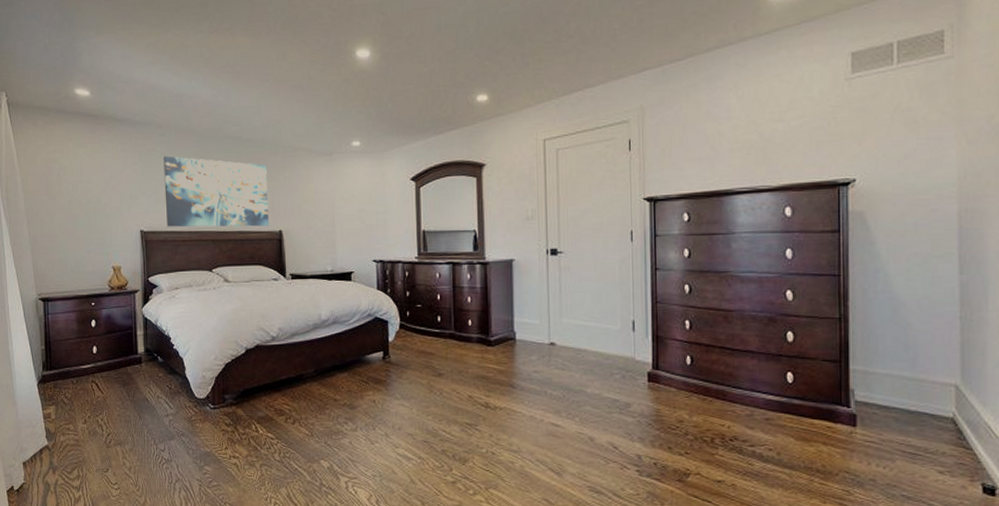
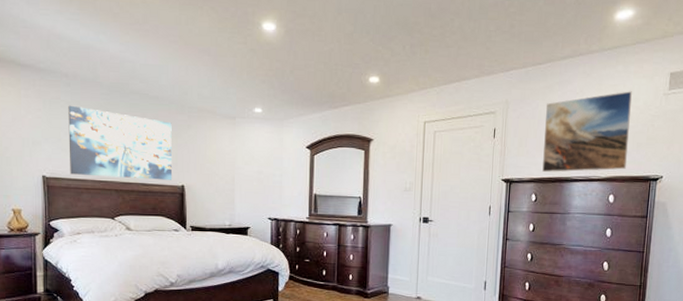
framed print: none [692,80,804,185] -> present [542,91,632,172]

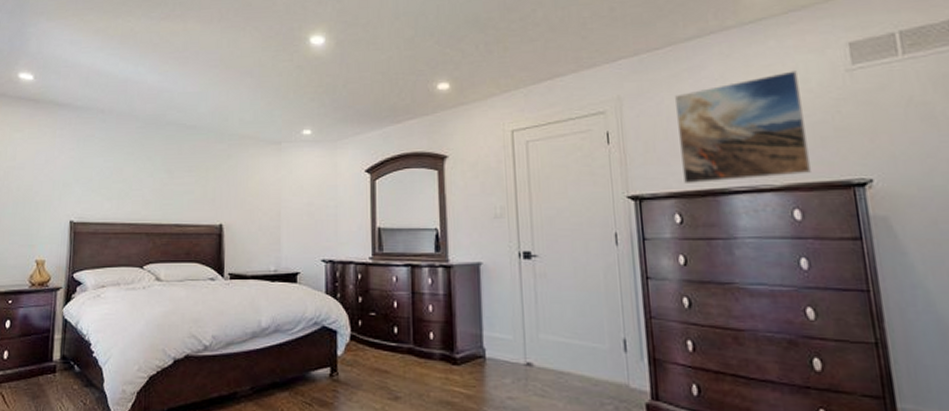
wall art: present [68,105,173,180] -> none [99,142,210,220]

